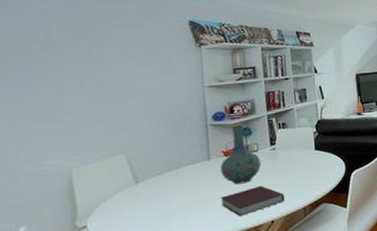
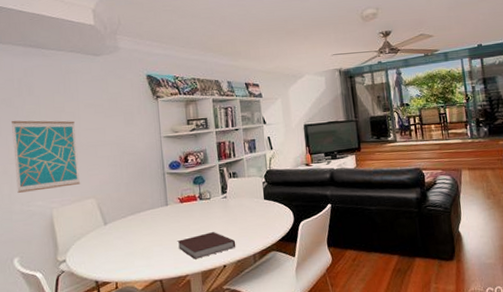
wall art: none [21,68,108,151] -> present [10,120,81,193]
vase: present [220,125,261,185] -> none [177,174,213,230]

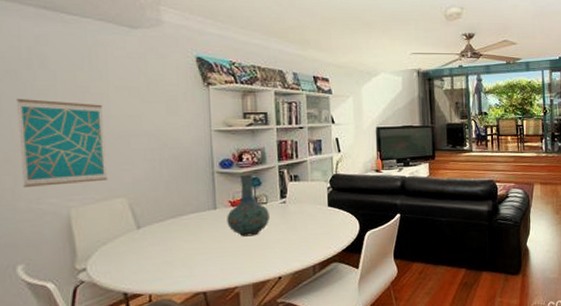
vase: none [177,174,213,230] -> present [227,175,269,237]
notebook: present [177,232,236,259] -> none [225,240,294,270]

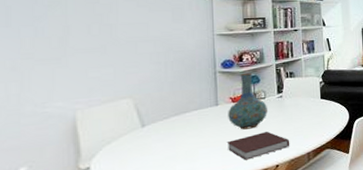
wall art: present [15,98,109,187] -> none [26,9,115,92]
notebook: none [225,240,294,270] -> present [226,131,290,160]

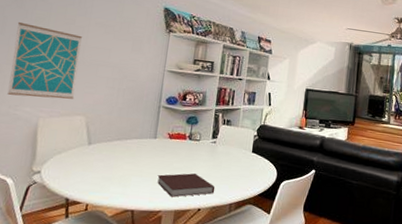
wall art: none [26,9,115,92] -> present [7,21,82,99]
vase: present [228,73,267,130] -> none [163,113,200,168]

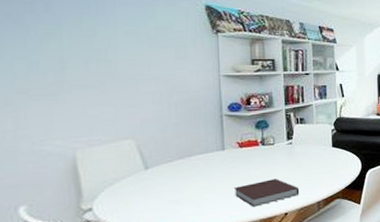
wall art: present [7,21,82,99] -> none [18,41,116,129]

